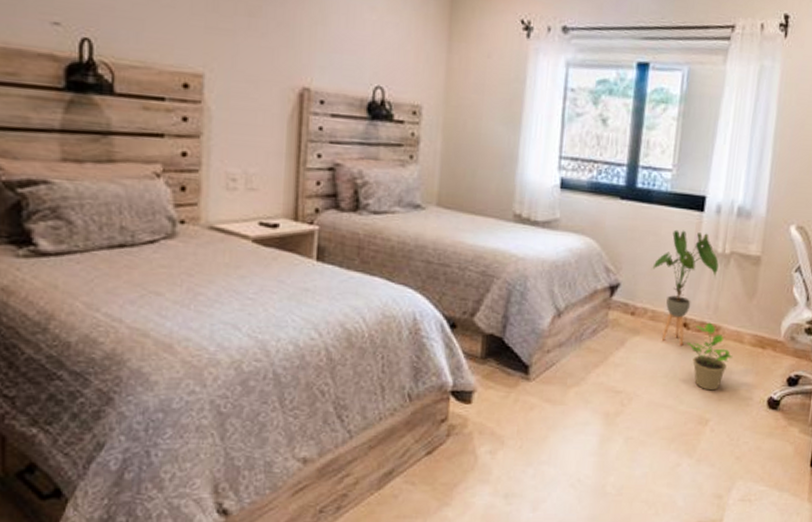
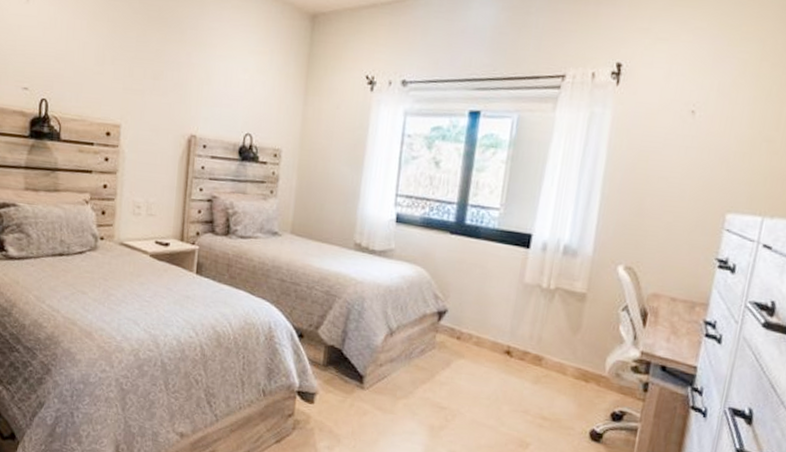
house plant: present [652,229,719,345] -> none [478,264,543,371]
potted plant: present [686,322,733,391] -> none [509,352,555,417]

